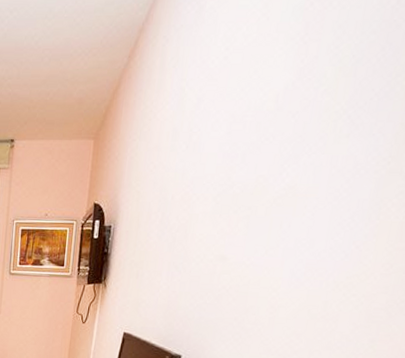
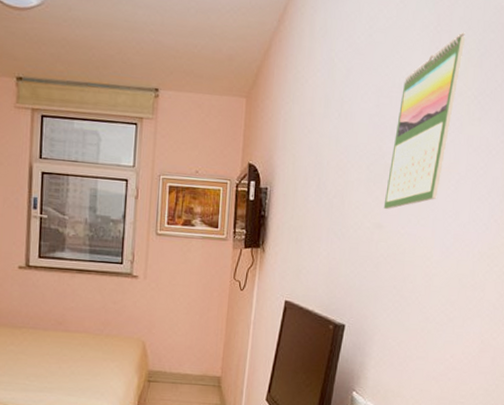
calendar: none [228,38,339,241] -> present [383,32,466,210]

